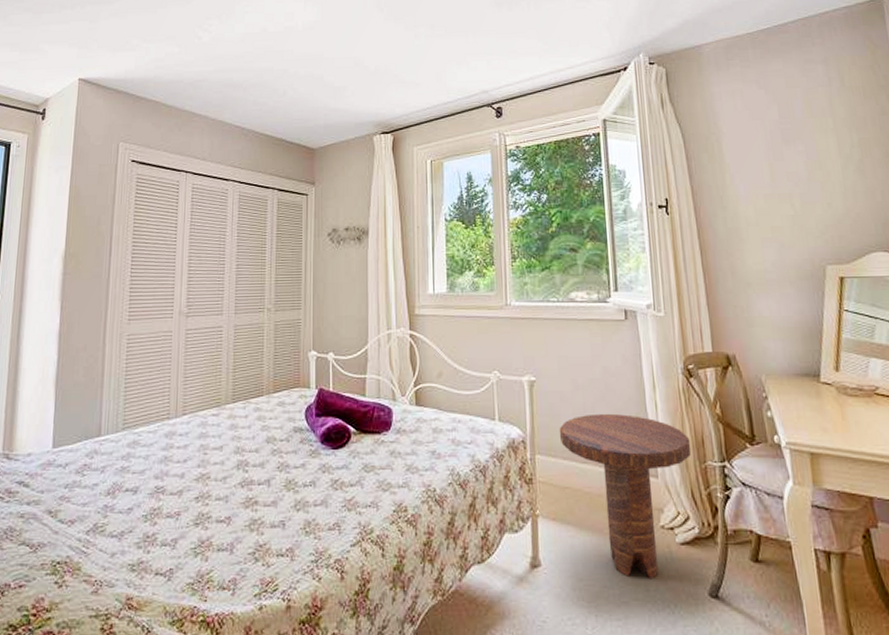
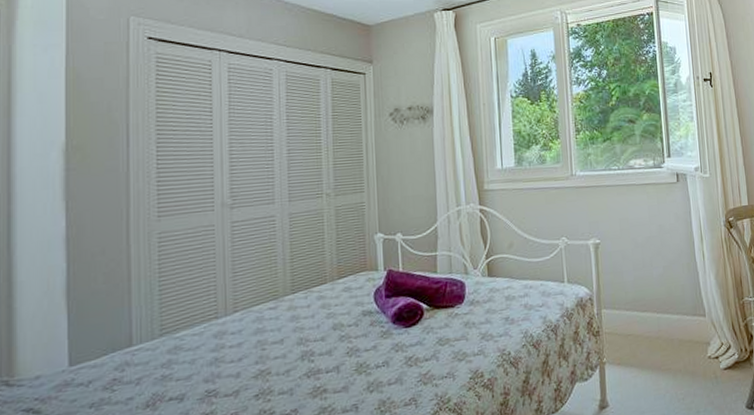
side table: present [559,413,692,580] -> none [622,265,732,403]

